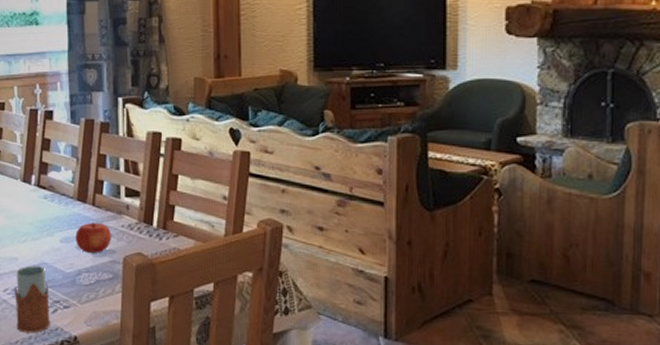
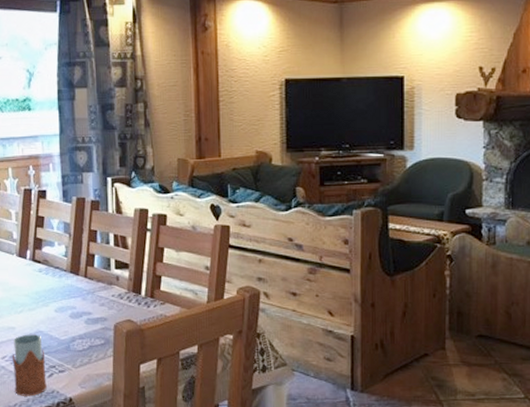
fruit: present [75,222,111,253] -> none [69,293,103,321]

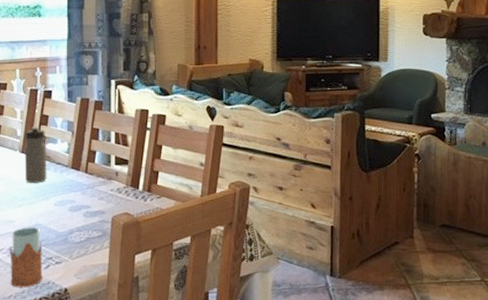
water bottle: none [21,229,46,288] -> present [24,127,47,183]

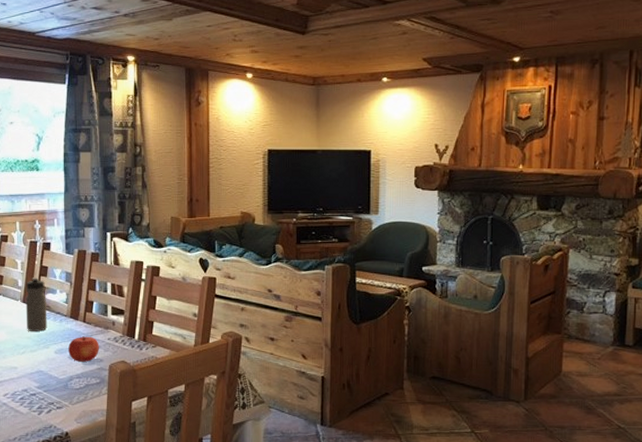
drinking glass: present [9,227,43,288] -> none [13,373,45,431]
fruit: none [69,187,101,214] -> present [68,336,99,362]

